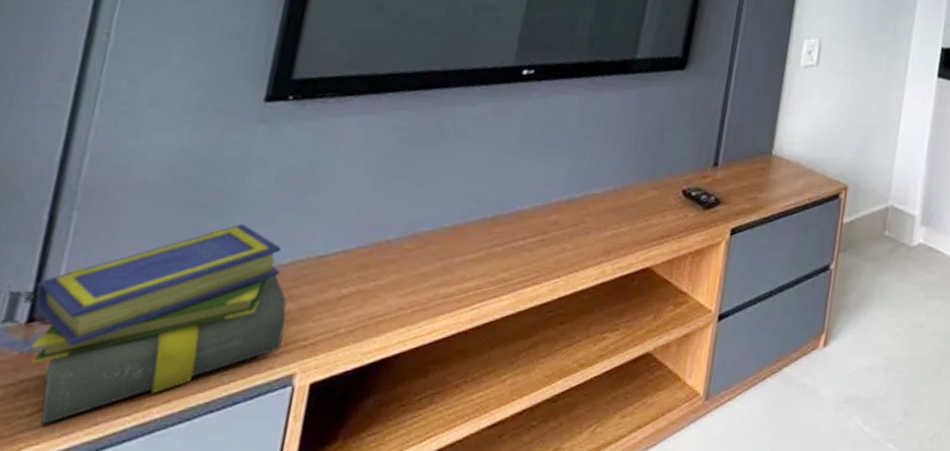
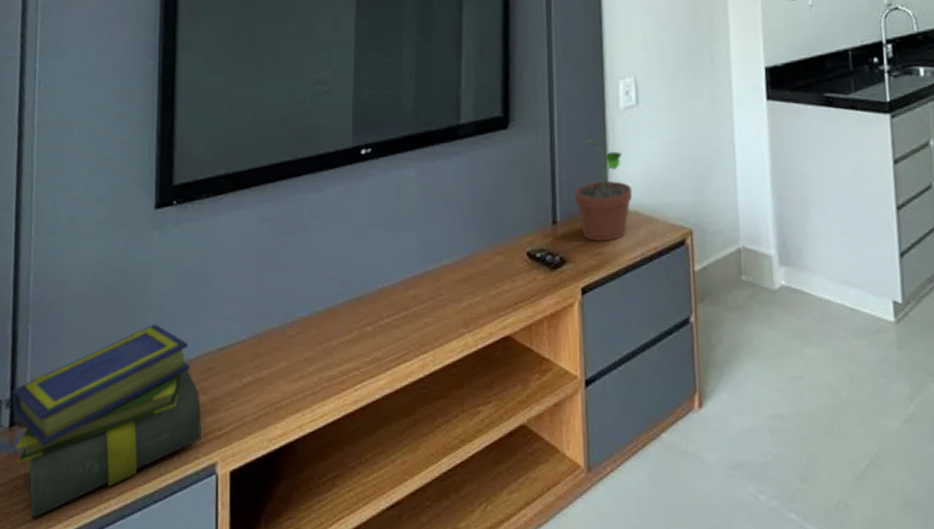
potted plant: none [739,90,798,188] -> present [574,139,633,242]

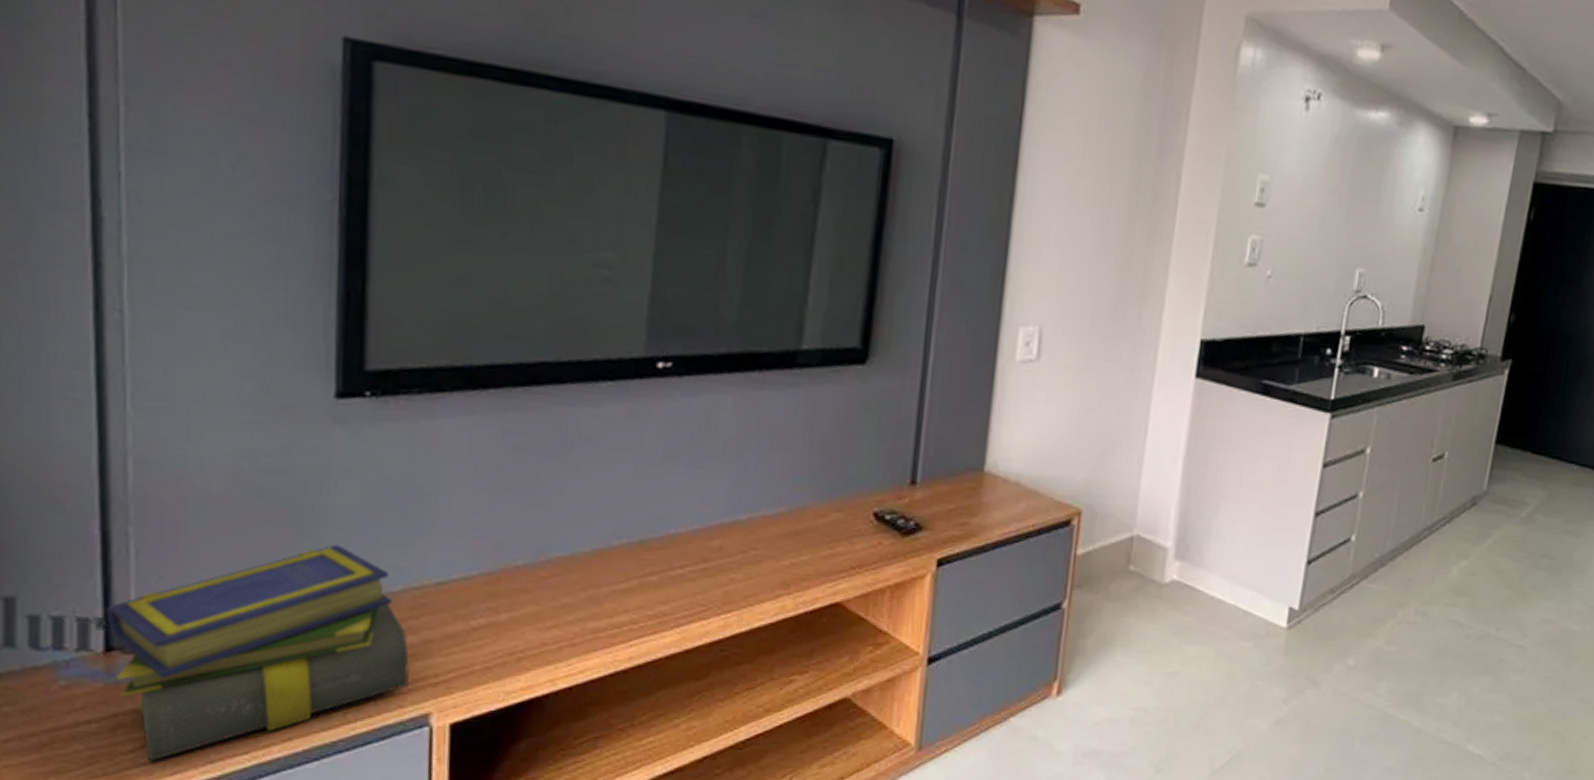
potted plant: present [574,139,633,242] -> none [942,392,1017,512]

